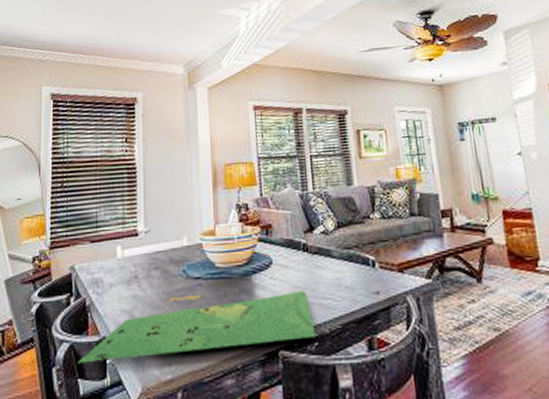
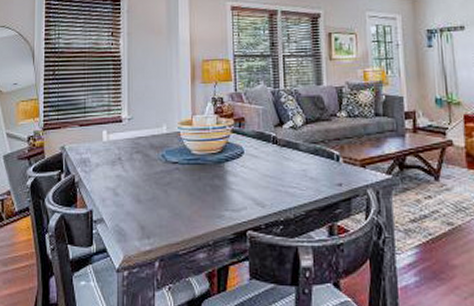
terrain map: present [78,290,316,364] -> none [68,178,282,232]

